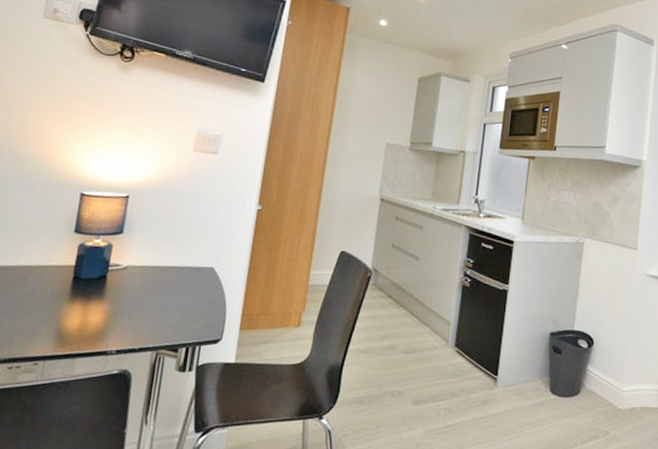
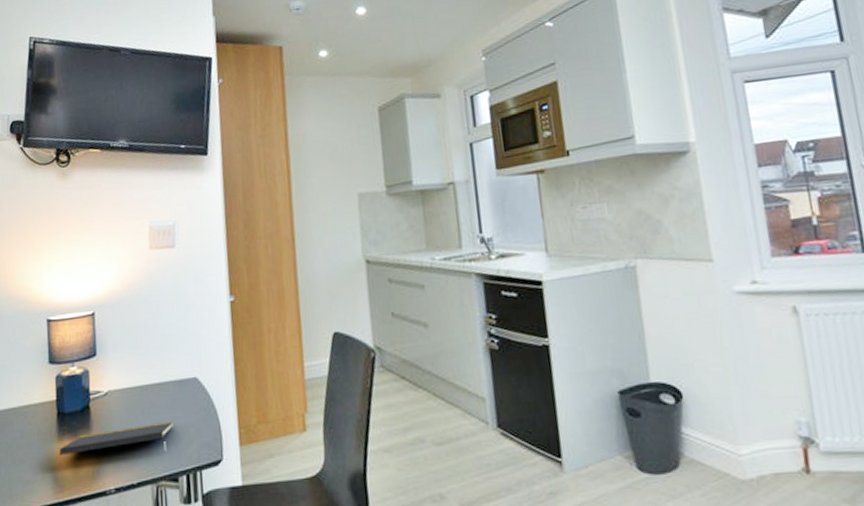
notepad: none [68,299,183,317] -> present [59,421,173,455]

